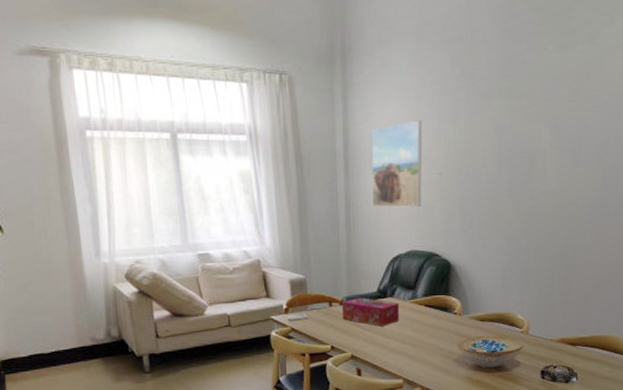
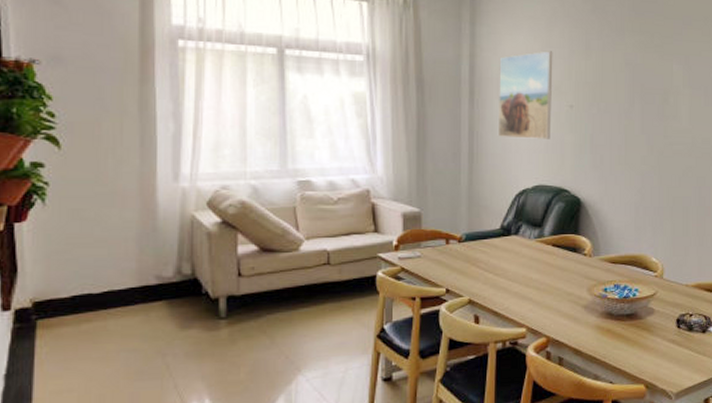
tissue box: present [341,297,400,327] -> none [460,234,525,268]

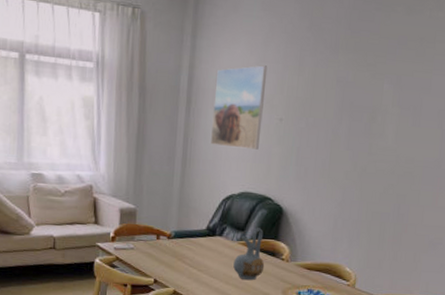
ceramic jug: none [533,223,566,281] -> present [233,228,265,281]

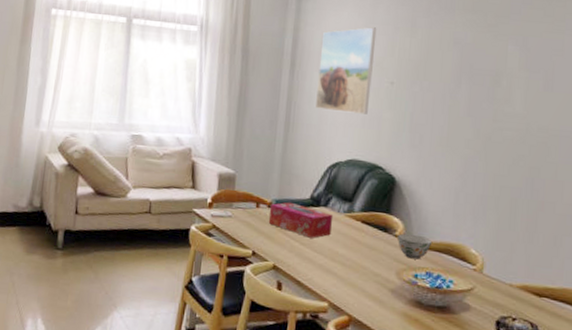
tissue box: none [168,233,228,265] -> present [268,202,334,238]
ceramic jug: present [233,228,265,281] -> none [339,199,376,258]
soup bowl: none [283,257,314,279] -> present [397,233,433,260]

